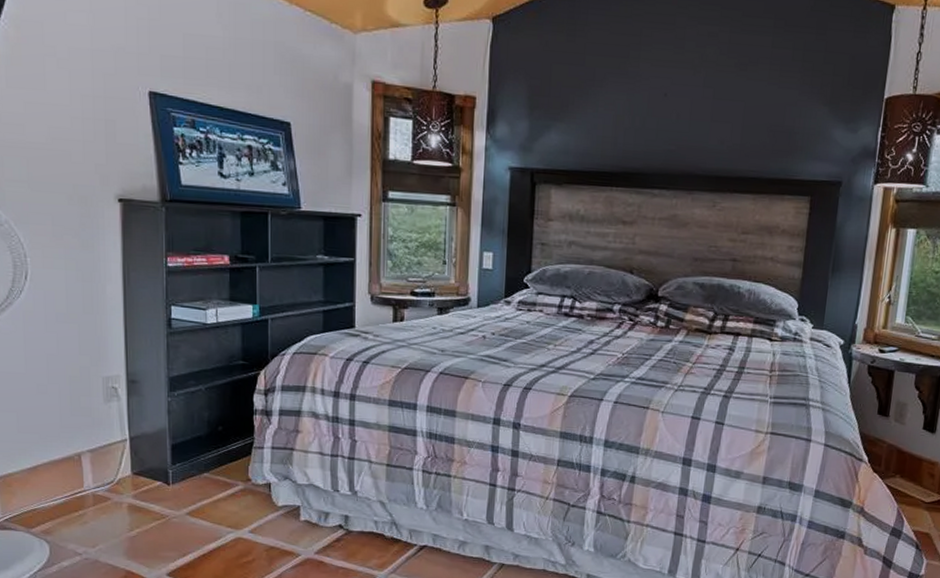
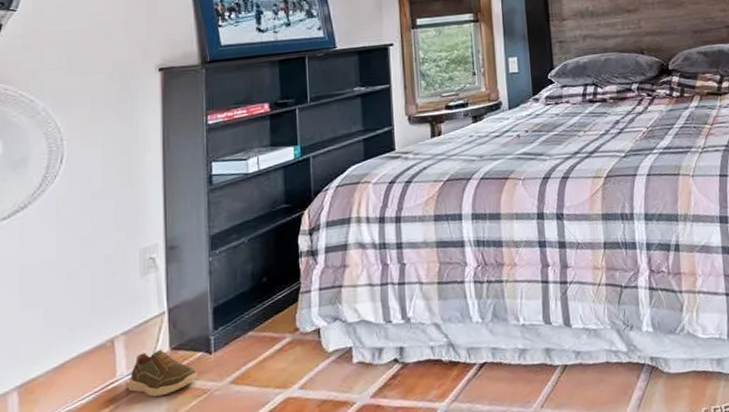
shoe: none [94,471,156,513] -> present [128,349,197,398]

